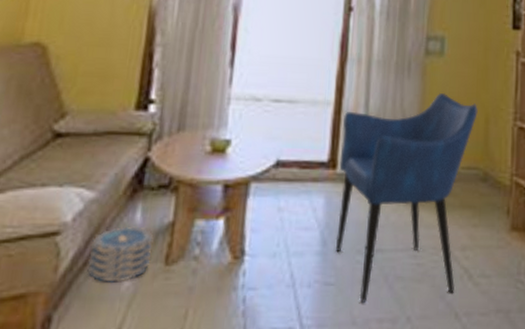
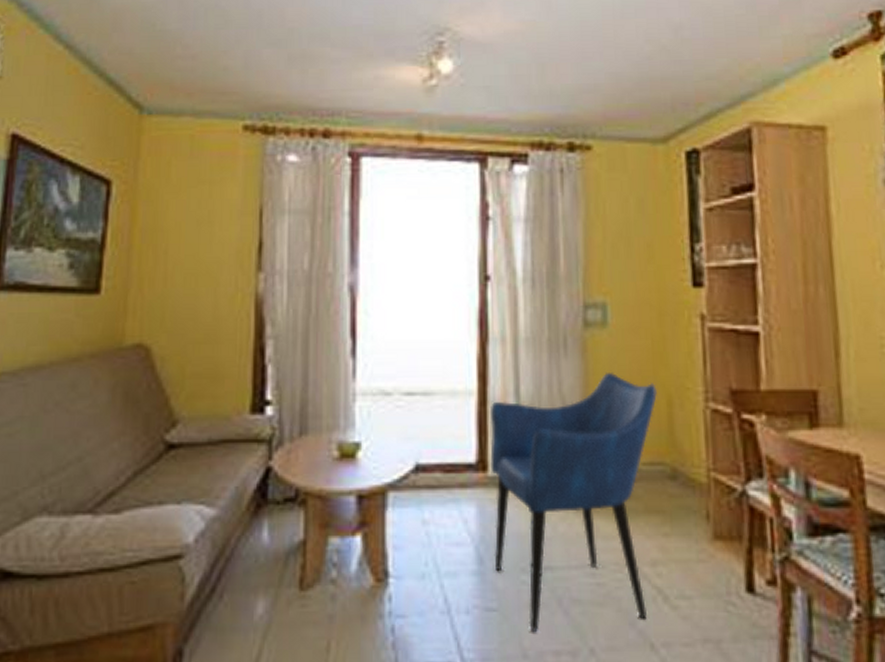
basket: present [87,226,154,282] -> none [216,546,284,611]

